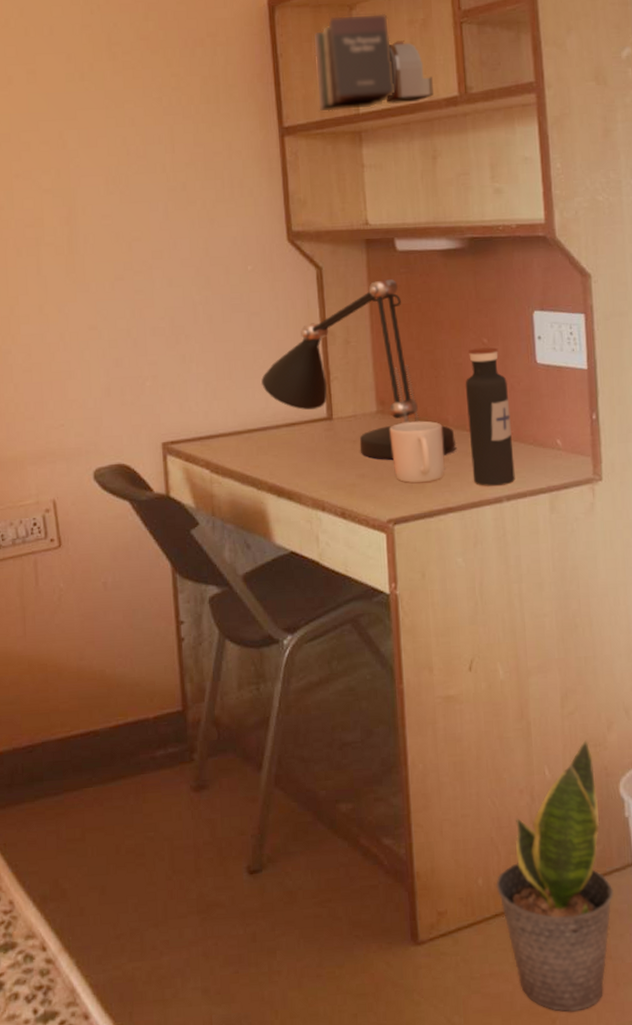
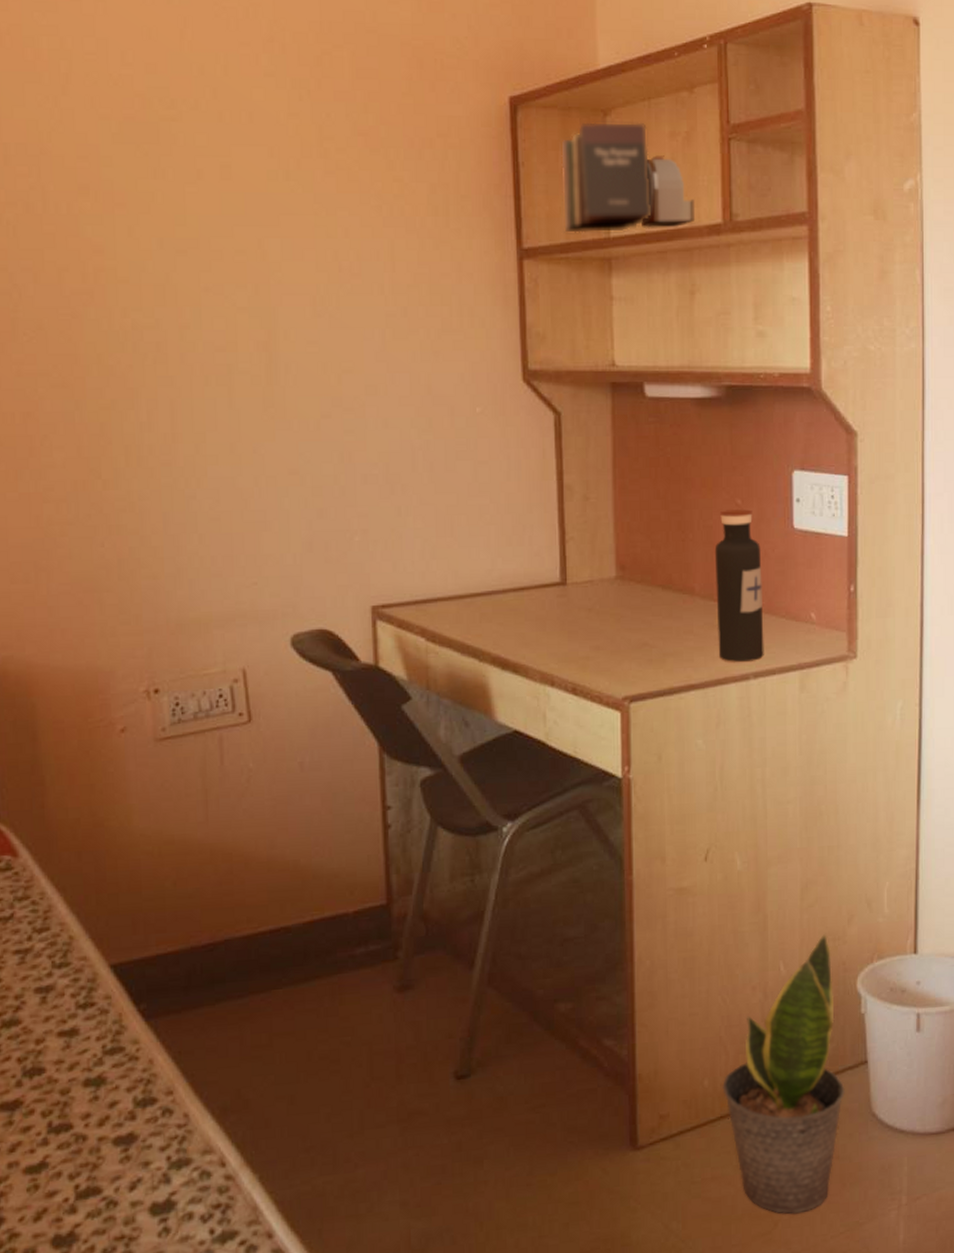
desk lamp: present [261,279,457,460] -> none [488,429,702,631]
mug: present [389,420,445,483] -> none [629,588,688,657]

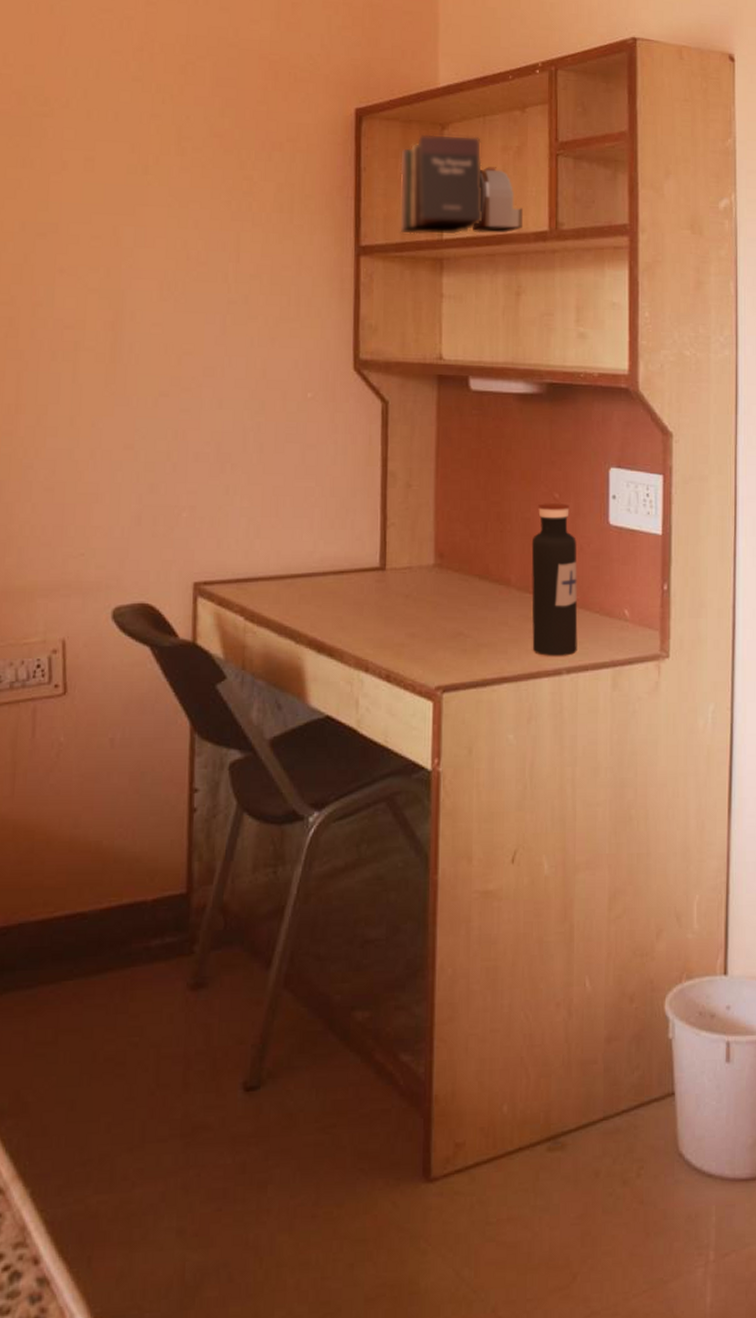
potted plant: present [722,933,845,1214] -> none [522,947,651,1266]

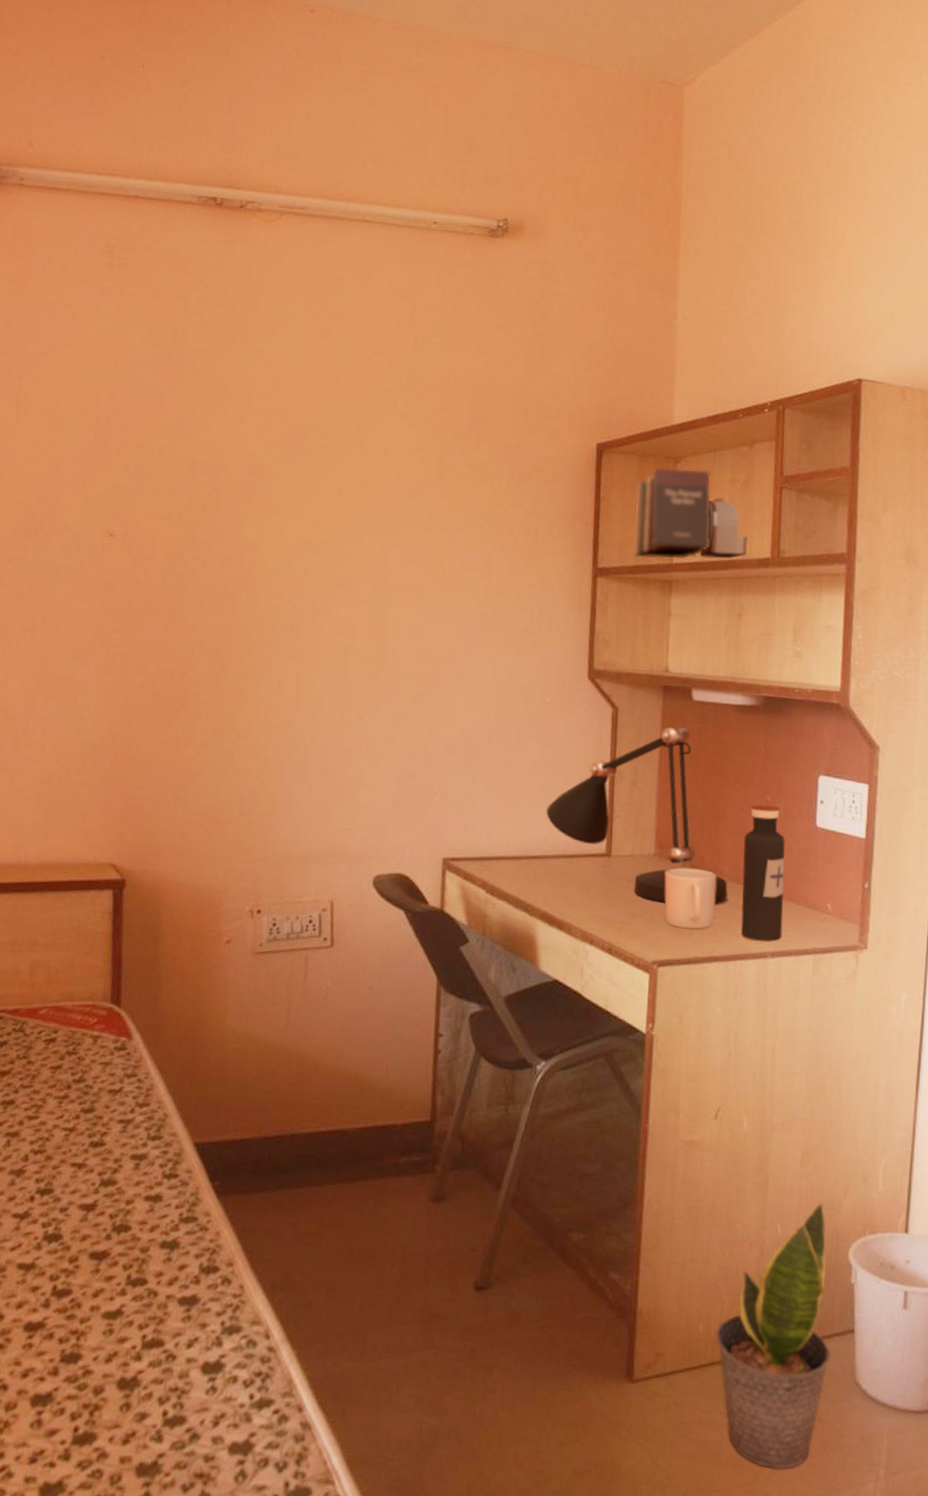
desk lamp: none [311,420,517,619] -> present [546,727,728,905]
mug: none [446,578,504,648] -> present [664,867,717,929]
potted plant: none [522,947,651,1266] -> present [715,1201,831,1470]

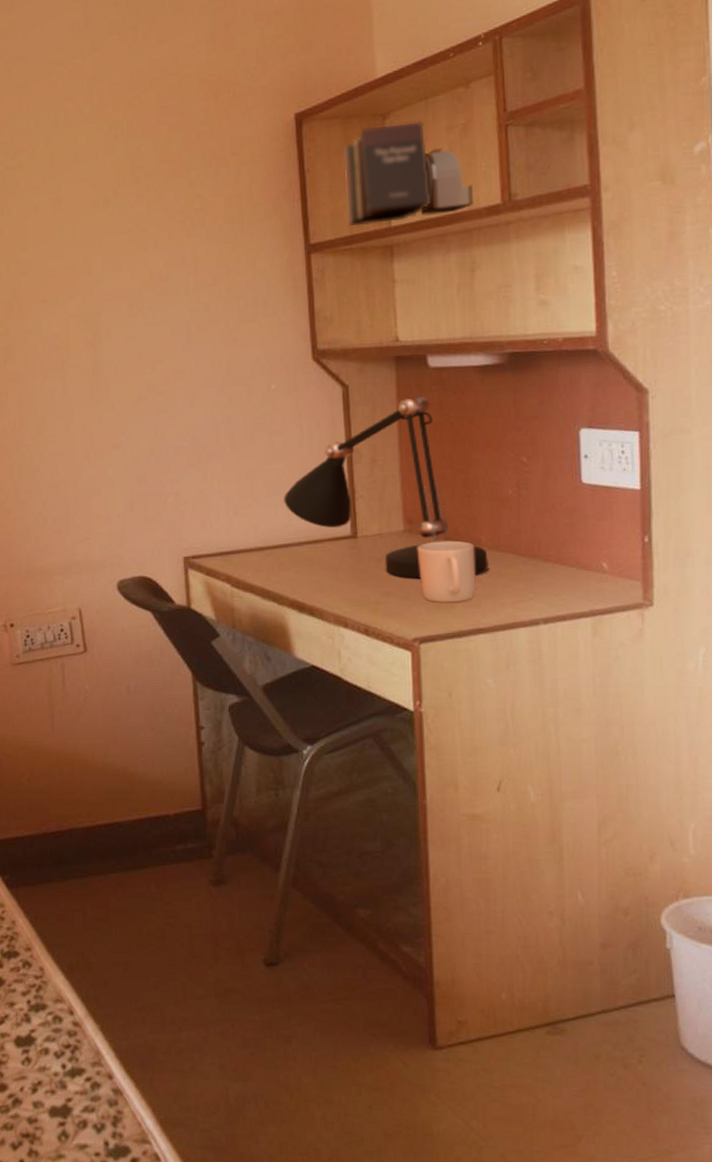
potted plant: present [715,1201,831,1470] -> none [520,868,651,1132]
water bottle: present [740,804,785,942] -> none [500,466,554,608]

